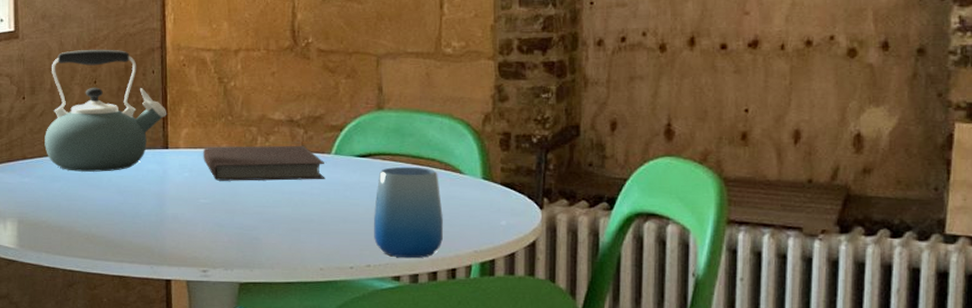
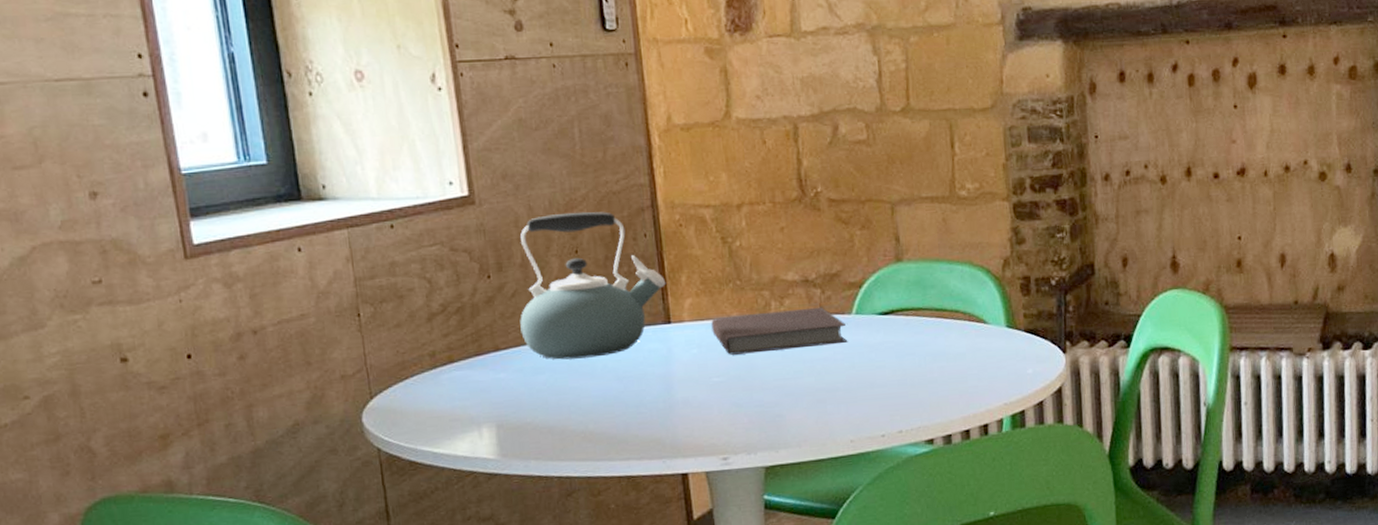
cup: present [374,166,443,259] -> none [901,320,973,419]

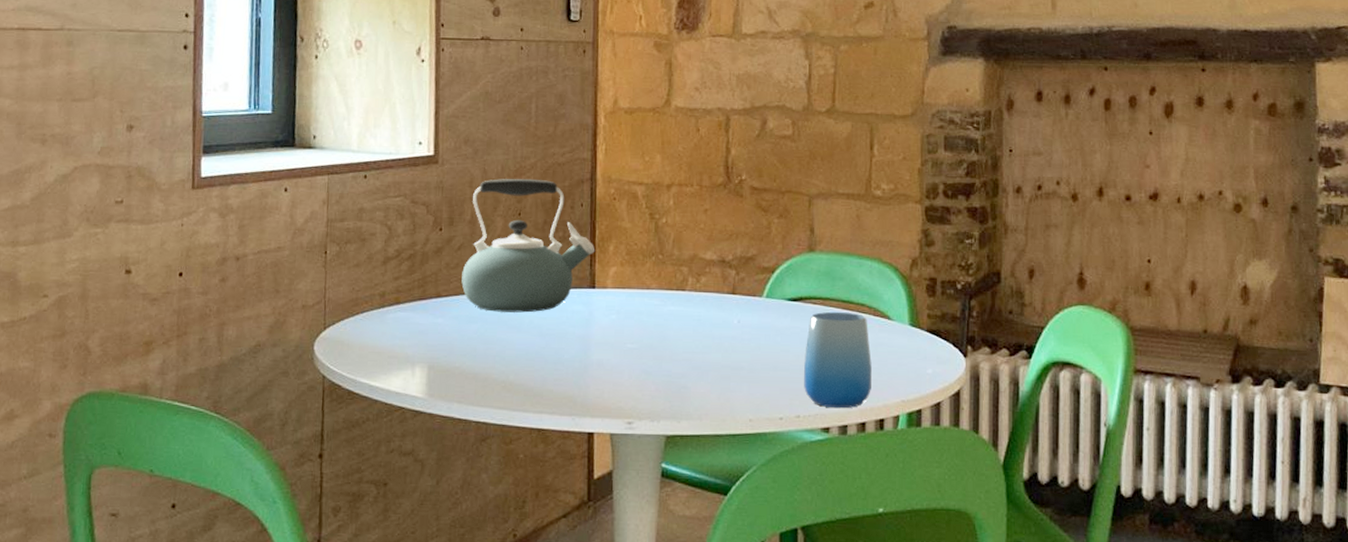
notebook: present [711,307,848,355] -> none [631,287,757,325]
cup: none [901,320,973,419] -> present [804,311,872,409]

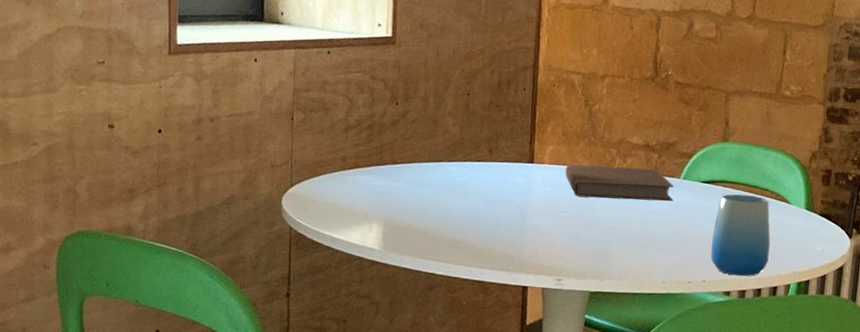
kettle: present [461,178,596,313] -> none [415,61,535,181]
notebook: none [631,287,757,325] -> present [565,164,675,202]

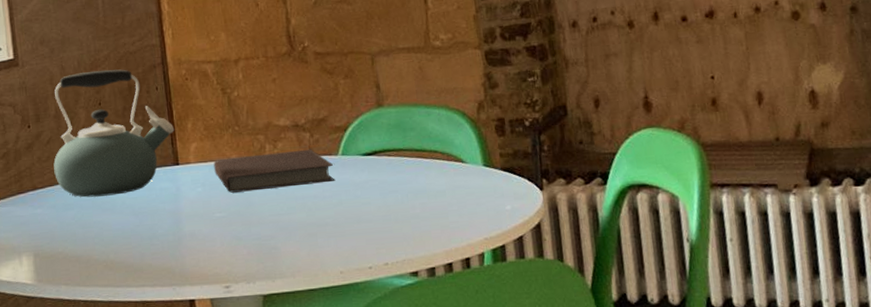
kettle: none [415,61,535,181] -> present [53,69,175,198]
cup: present [711,194,771,276] -> none [385,160,454,253]

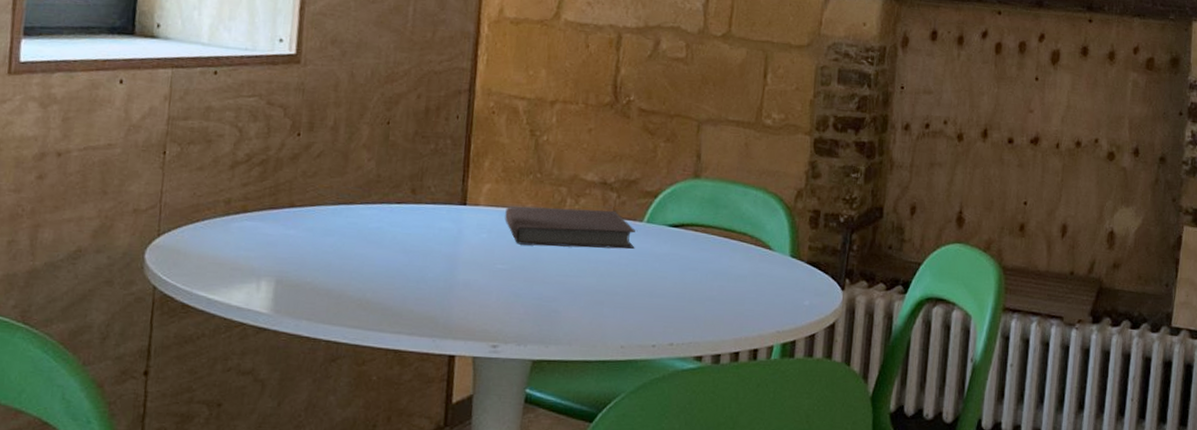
kettle: present [53,69,175,198] -> none [319,84,469,228]

